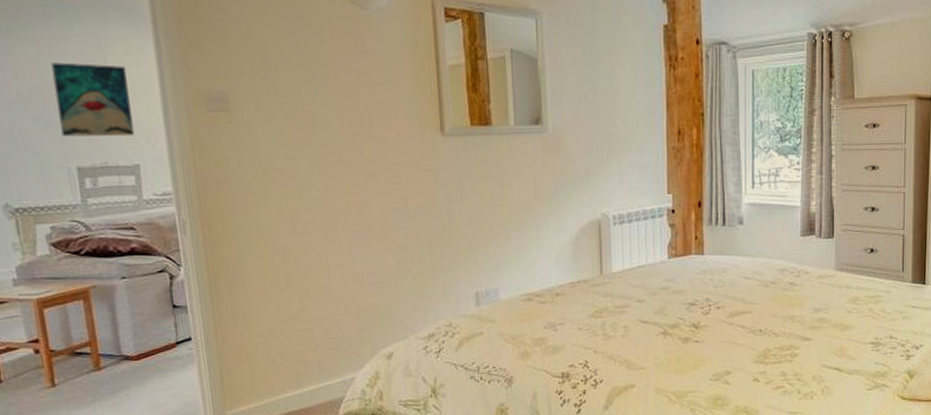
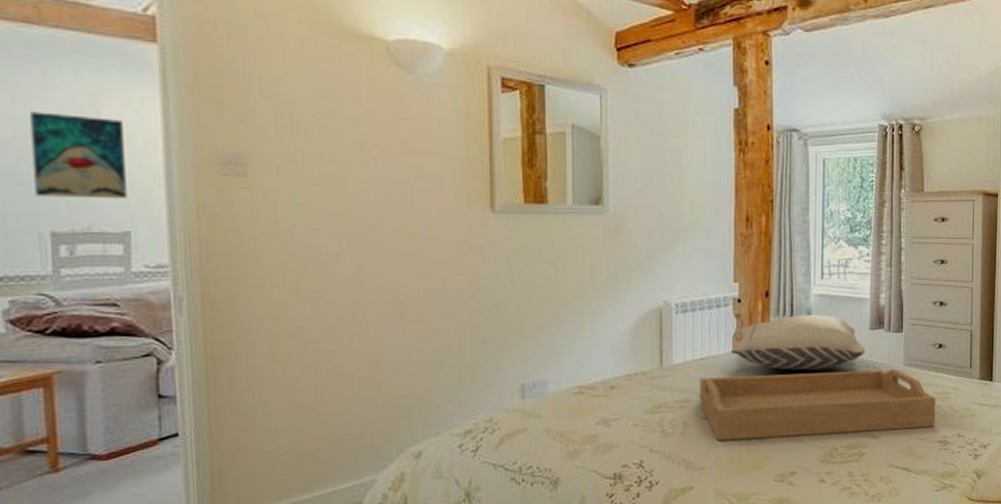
serving tray: none [637,274,867,343] -> present [699,369,935,441]
pillow: none [665,222,796,277] -> present [730,314,865,371]

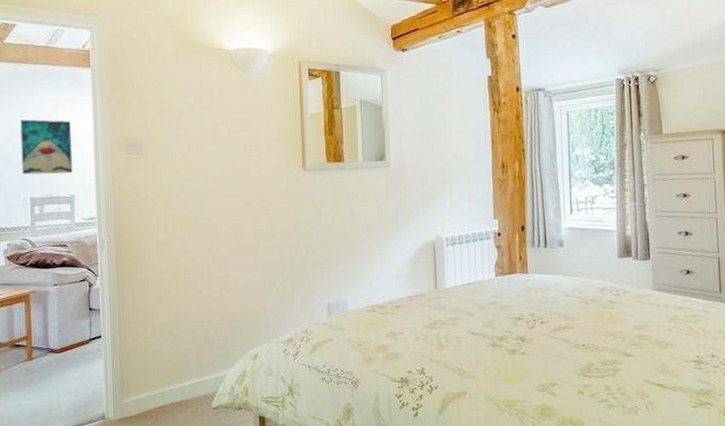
serving tray: present [699,369,935,441] -> none [468,293,687,354]
pillow: present [730,314,865,371] -> none [493,245,615,294]

